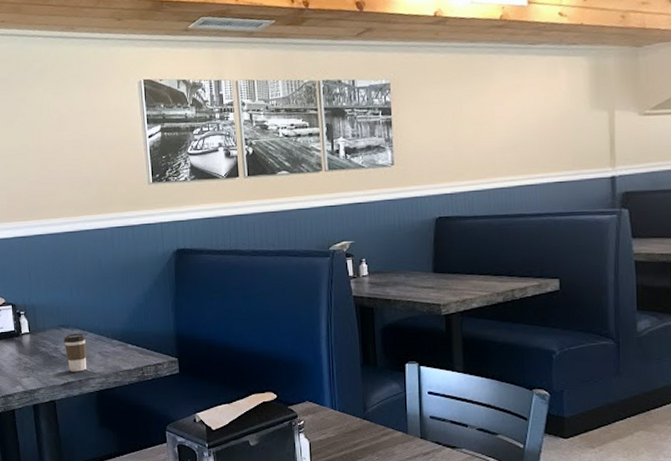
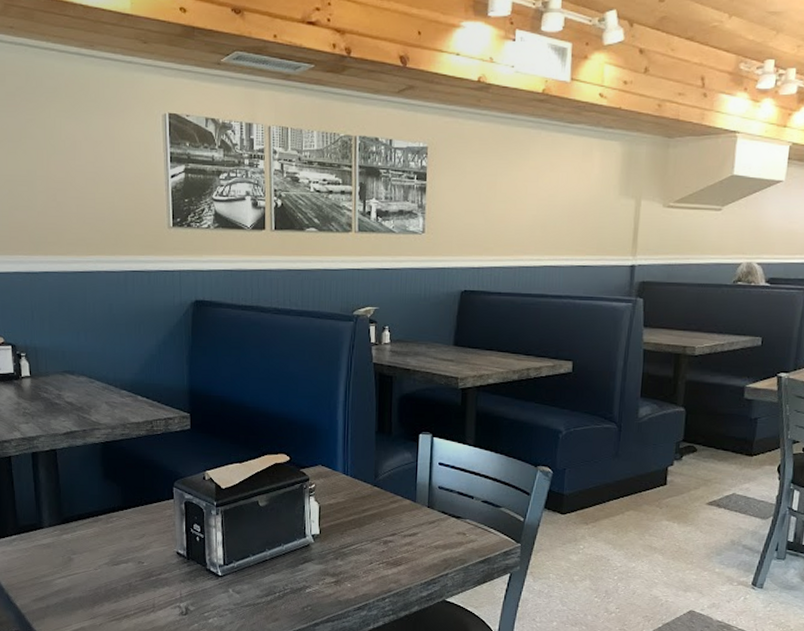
coffee cup: present [63,333,87,372] -> none [68,380,93,421]

